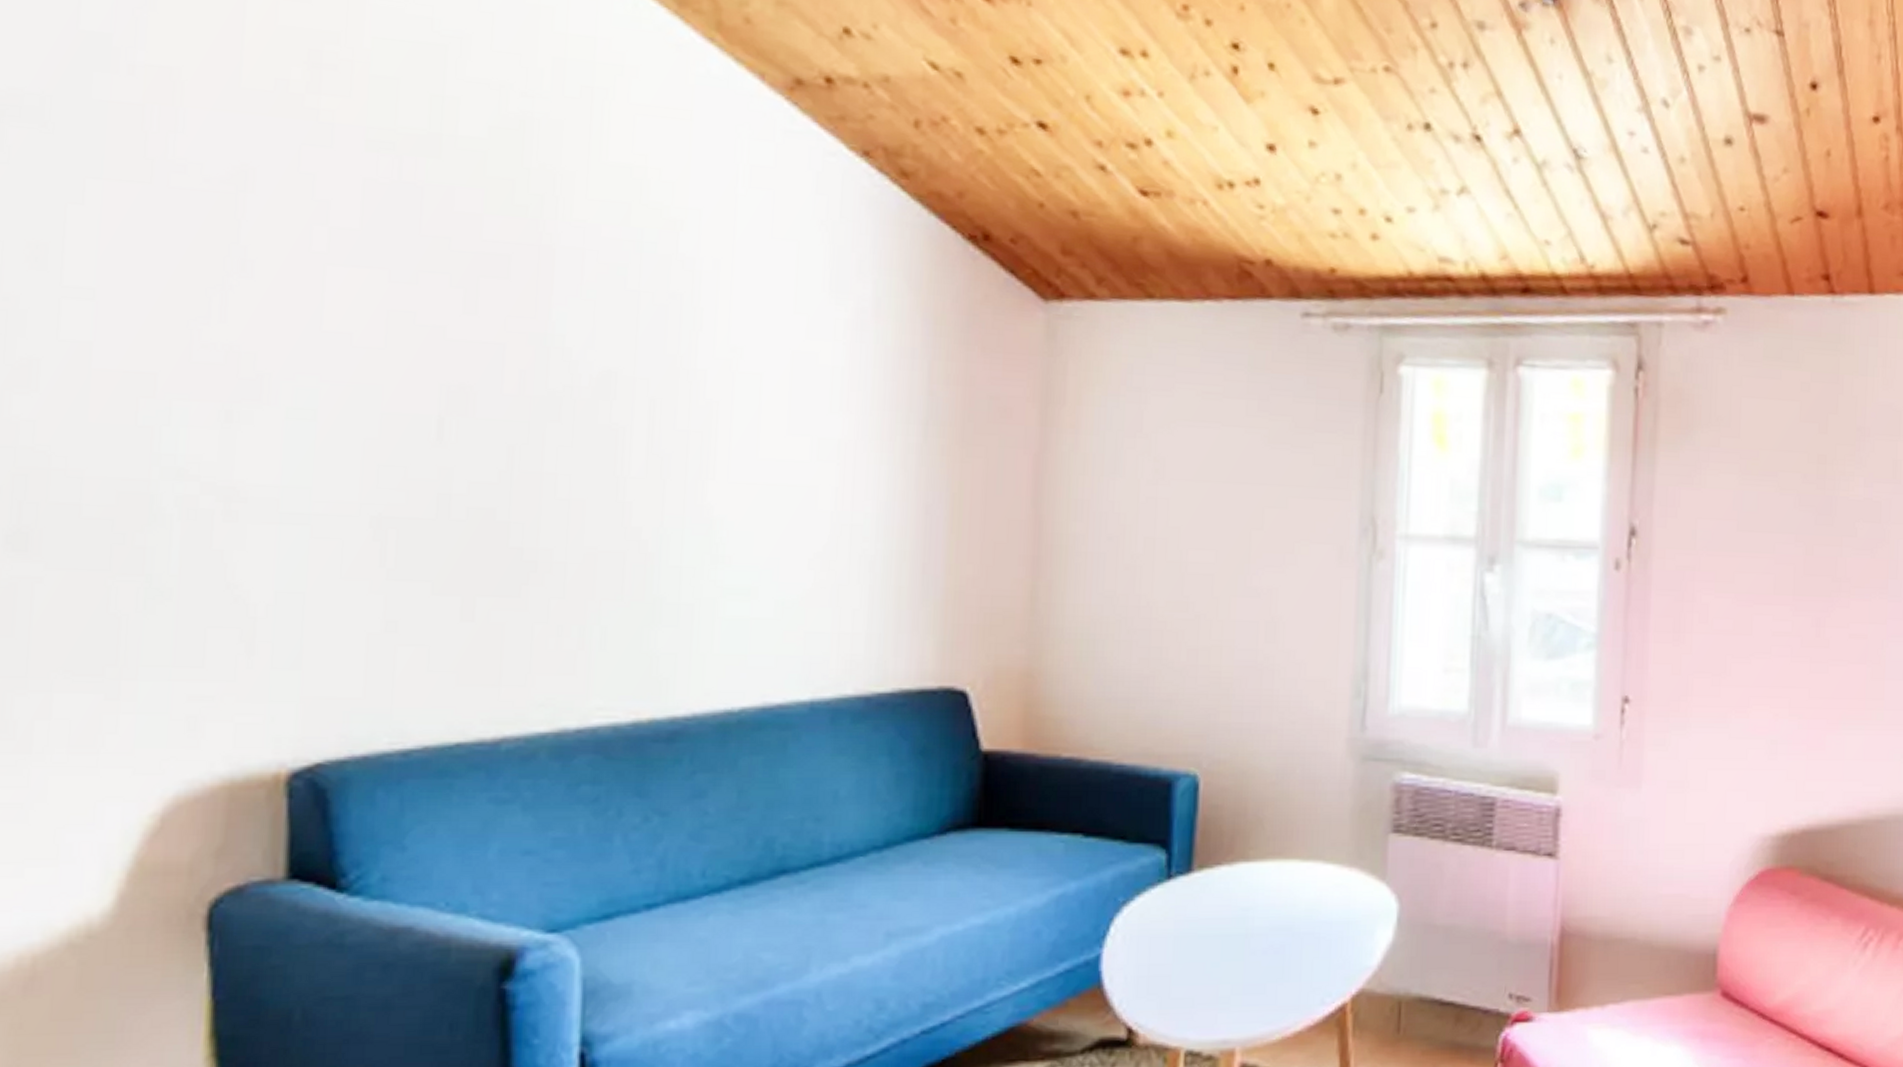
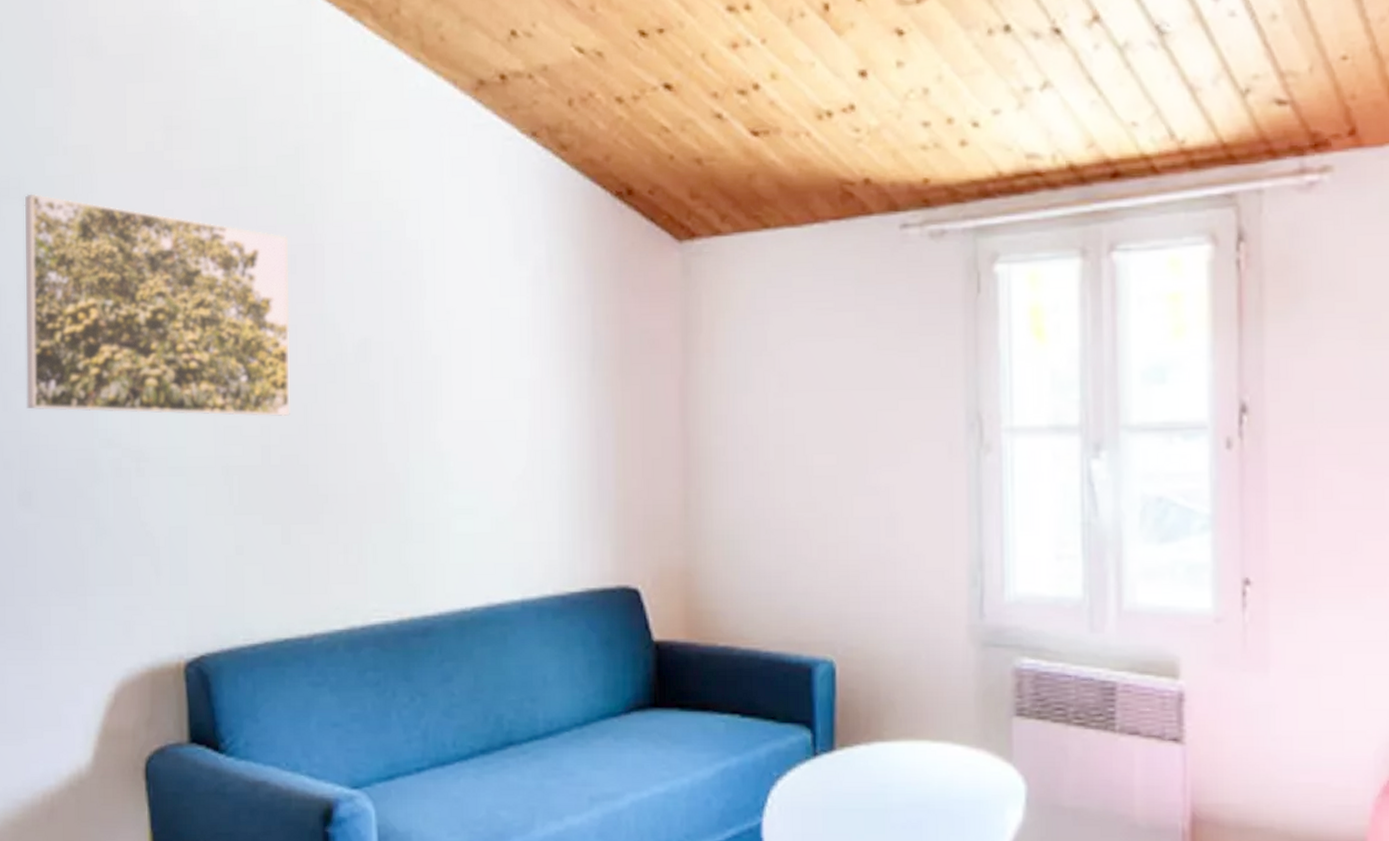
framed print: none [30,119,499,459] -> present [24,193,290,417]

